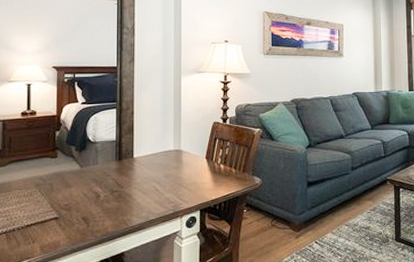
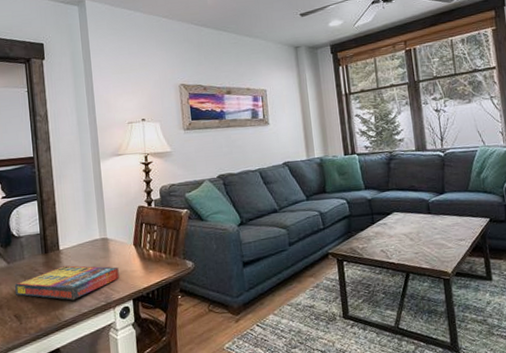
game compilation box: none [86,173,189,207] -> present [15,265,120,301]

